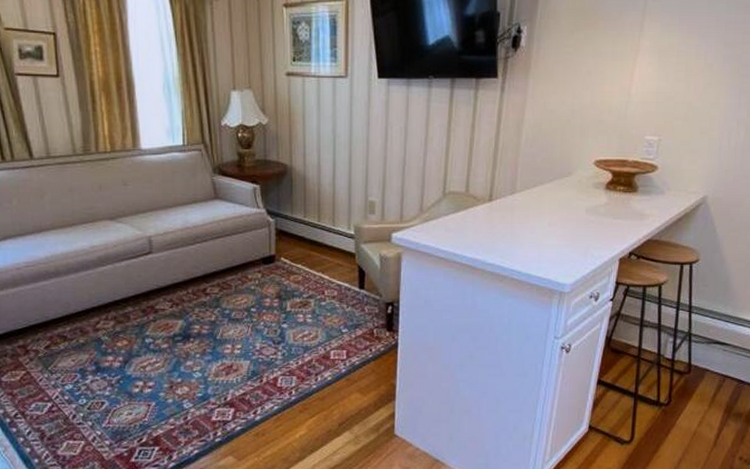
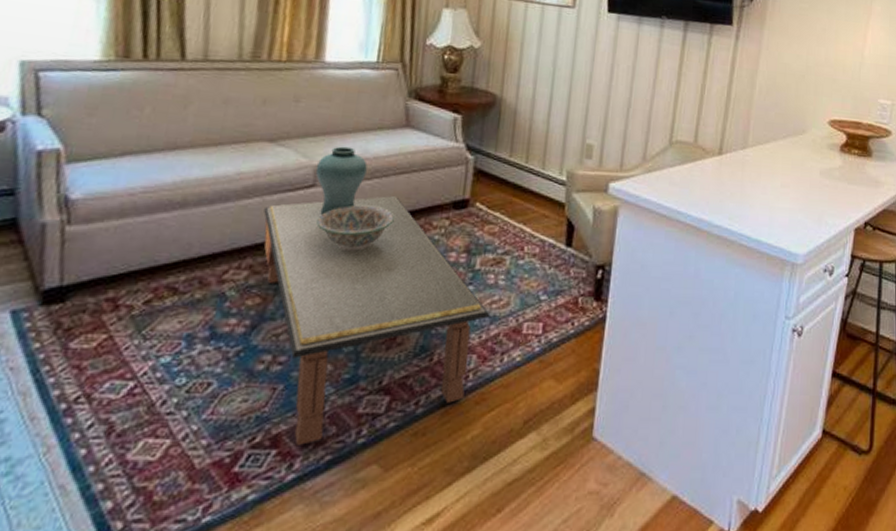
coffee table: none [117,257,303,443] -> present [263,196,490,445]
vase: none [149,219,189,275] -> present [315,146,368,215]
decorative bowl: none [158,265,217,302] -> present [316,205,394,251]

